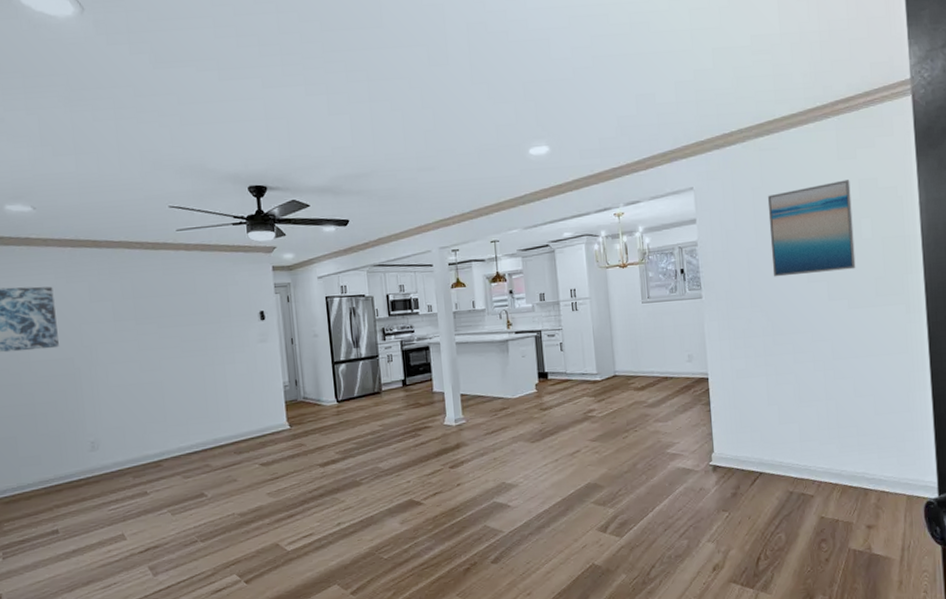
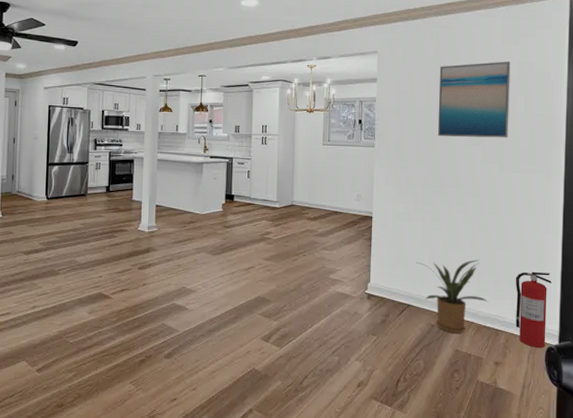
house plant: none [764,412,853,499] -> present [416,259,489,334]
fire extinguisher: none [880,417,923,505] -> present [515,271,552,348]

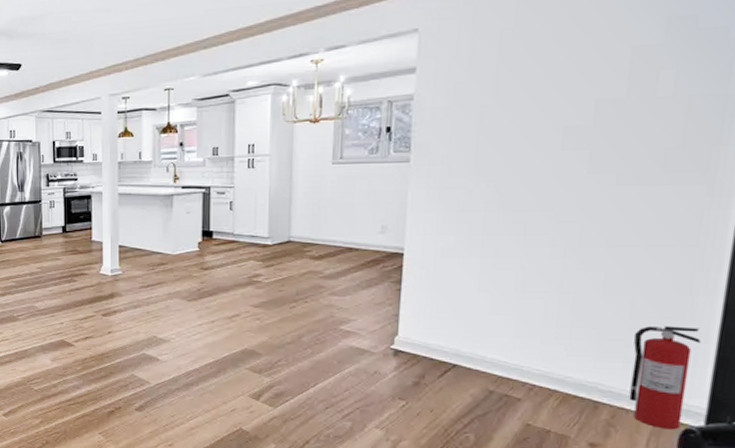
house plant: present [416,259,489,334] -> none [469,308,585,404]
wall art: present [437,61,511,138] -> none [511,17,653,141]

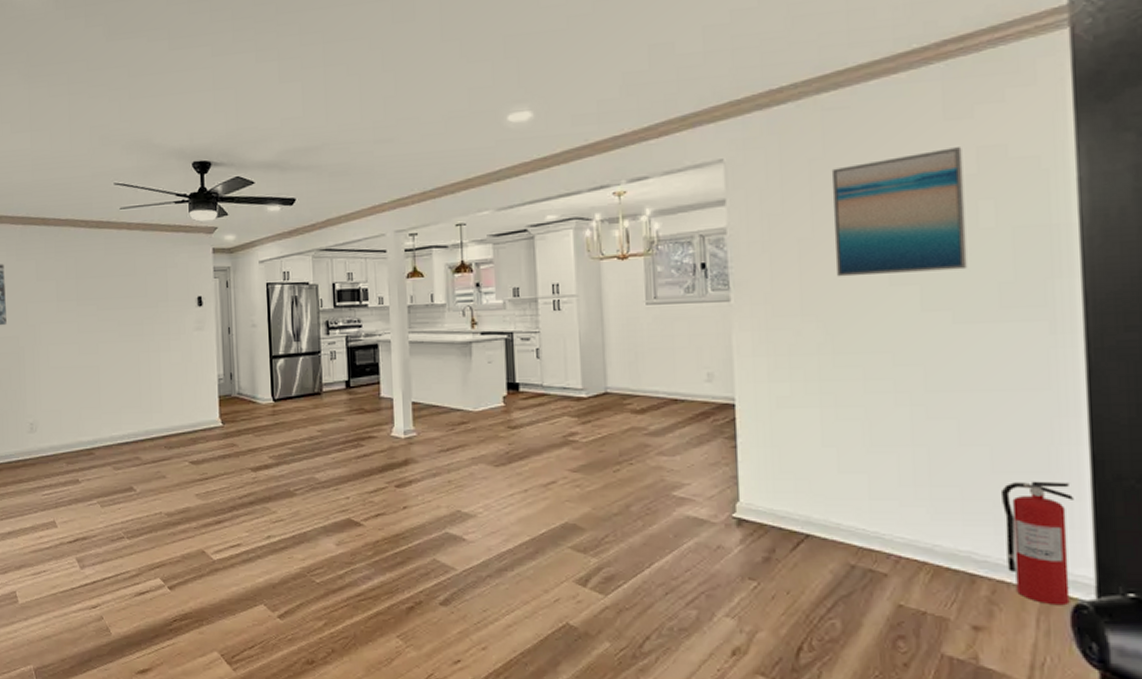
wall art: none [511,17,653,141] -> present [831,147,968,277]

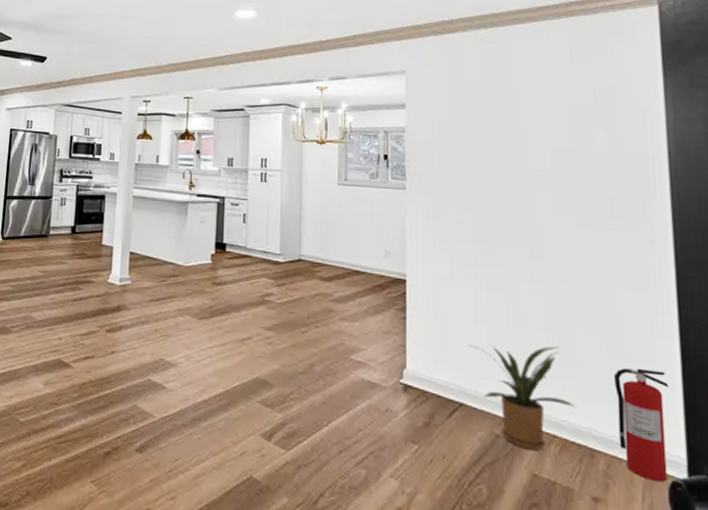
house plant: none [815,464,952,579] -> present [469,344,577,451]
wall art: present [831,147,968,277] -> none [487,85,588,184]

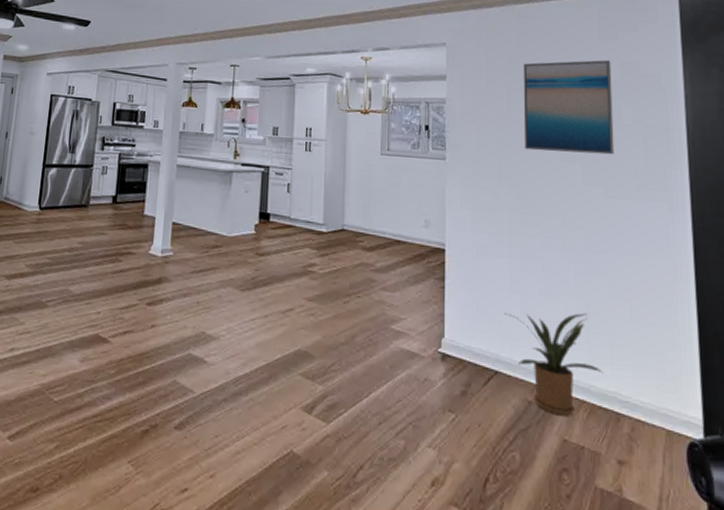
wall art: none [487,85,588,184] -> present [523,60,614,155]
fire extinguisher: present [613,368,668,482] -> none [637,333,687,444]

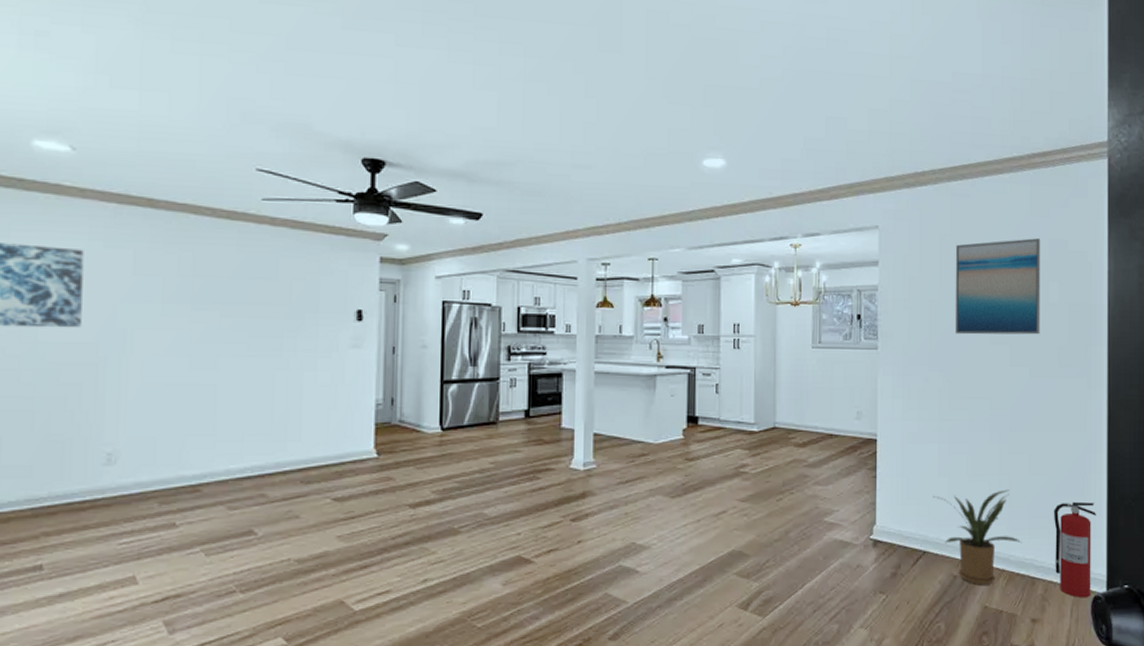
fire extinguisher: none [637,333,687,444] -> present [1053,501,1096,598]

